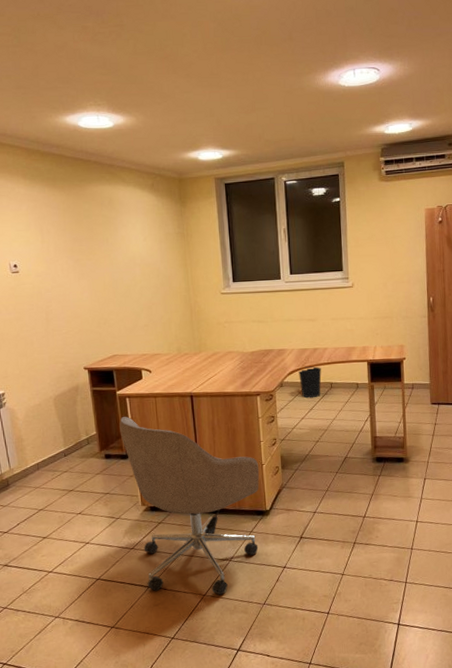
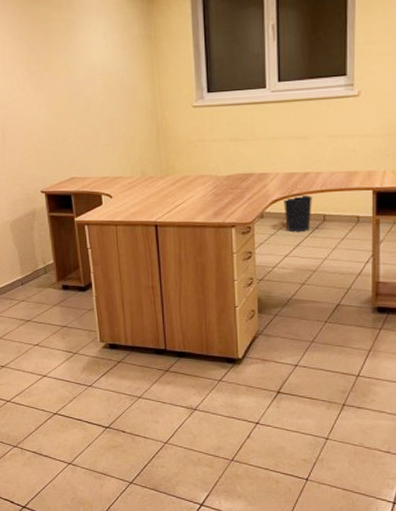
chair: present [119,417,260,595] -> none [77,246,232,445]

